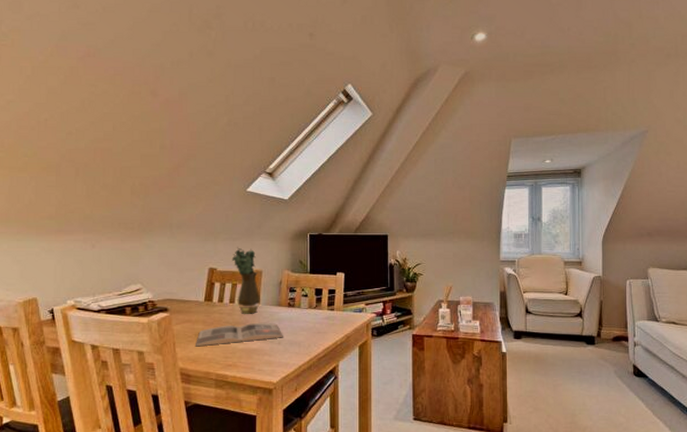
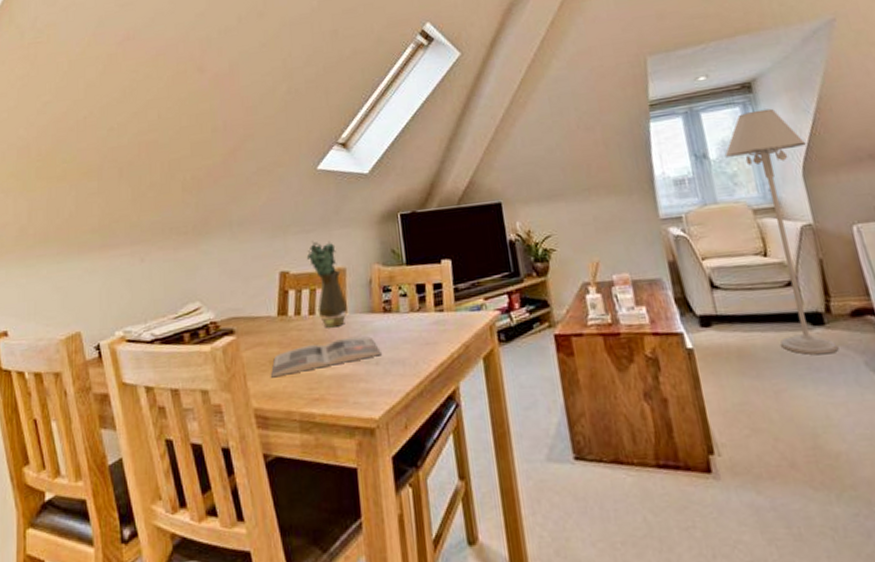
floor lamp: none [553,190,610,364] -> present [724,108,839,355]

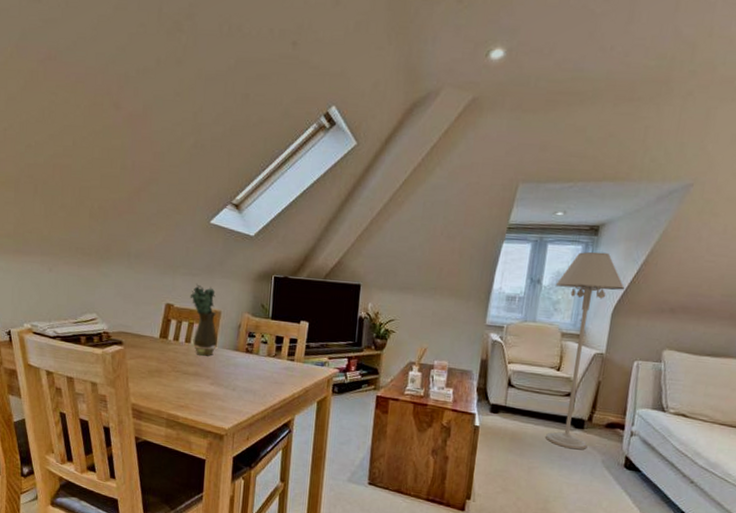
magazine: present [271,336,381,378] -> none [148,365,239,385]

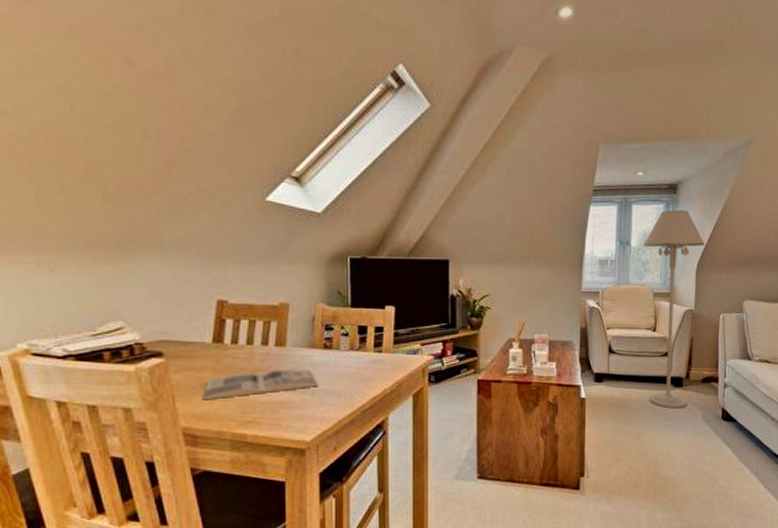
magazine: none [148,365,239,385] -> present [203,369,318,401]
vase: present [189,284,218,356] -> none [247,273,289,358]

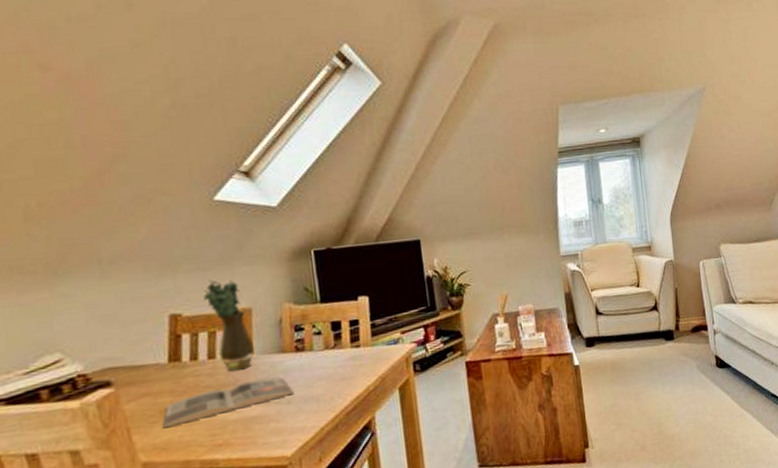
vase: none [247,273,289,358] -> present [203,279,255,372]
floor lamp: present [643,210,706,409] -> none [615,162,682,364]

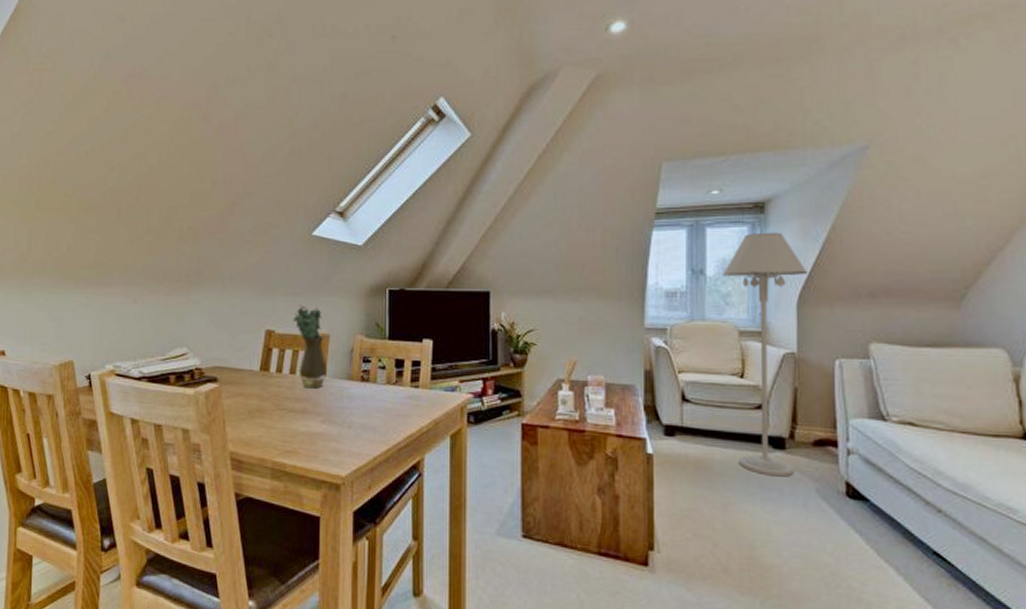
magazine: present [162,376,294,429] -> none [249,400,354,427]
floor lamp: none [615,162,682,364] -> present [722,232,809,477]

